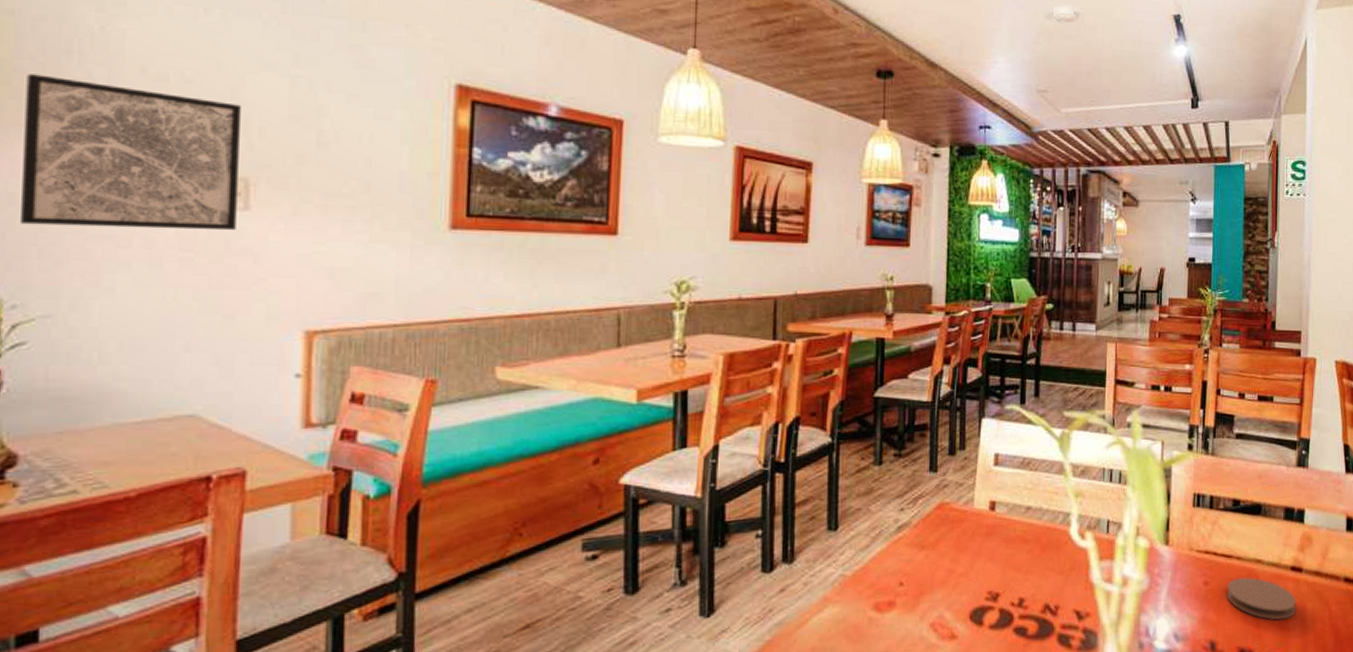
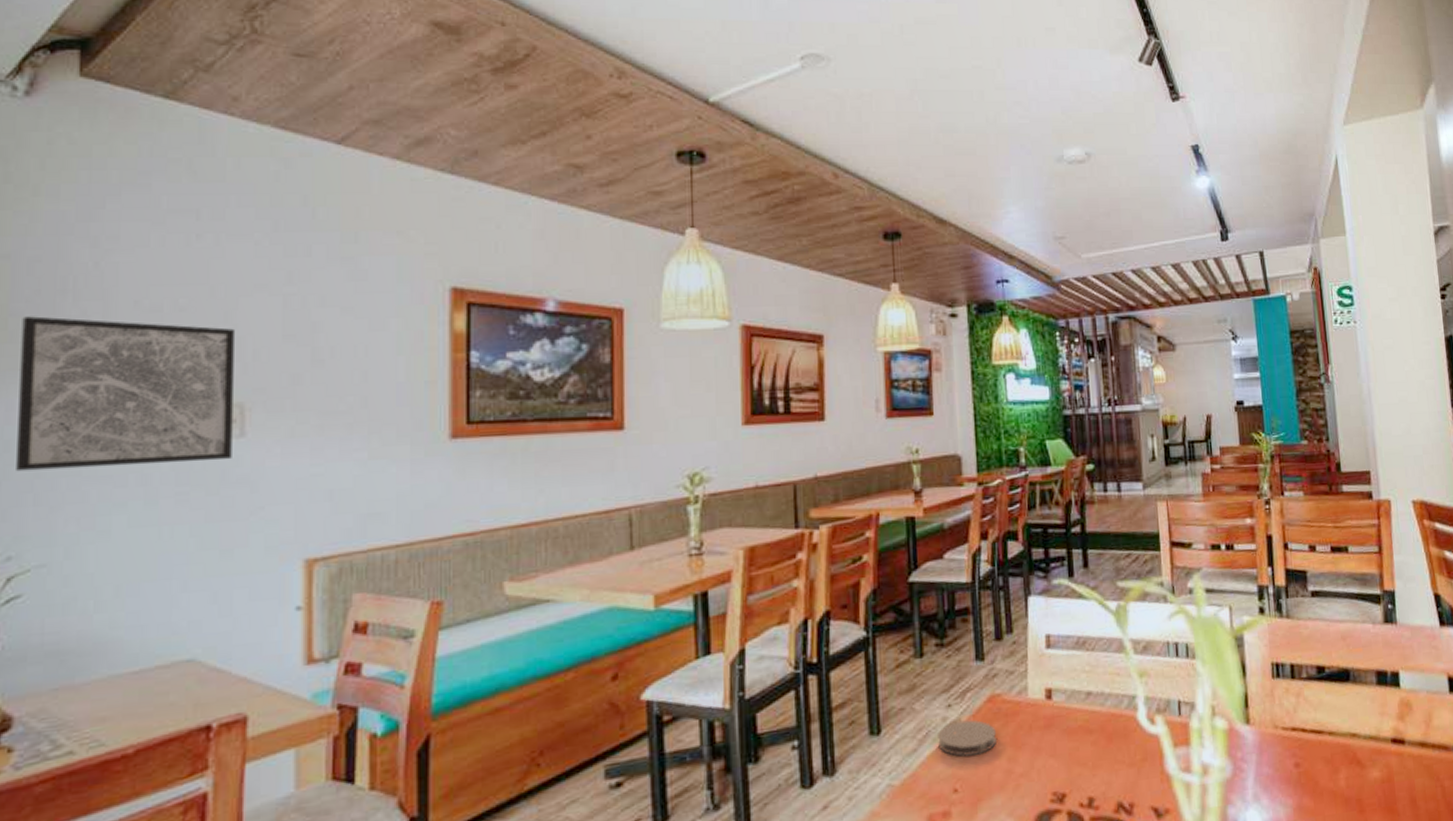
coaster: none [889,523,942,555] -> present [938,719,996,757]
coaster: present [1227,577,1297,620] -> none [1321,754,1404,803]

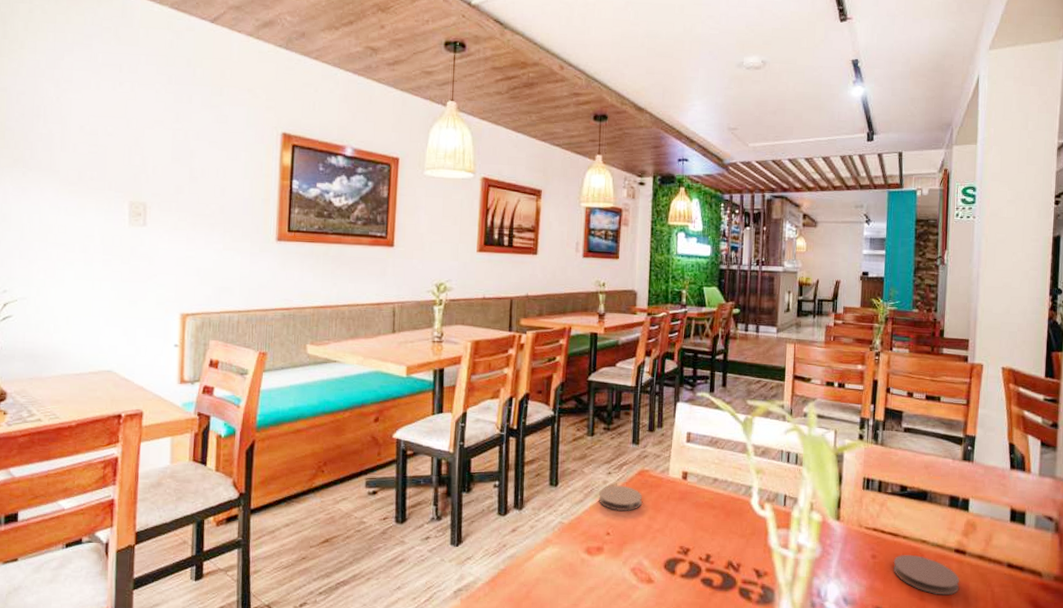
wall art: present [16,316,234,472] -> none [9,131,142,241]
coaster: none [1321,754,1404,803] -> present [893,554,960,596]

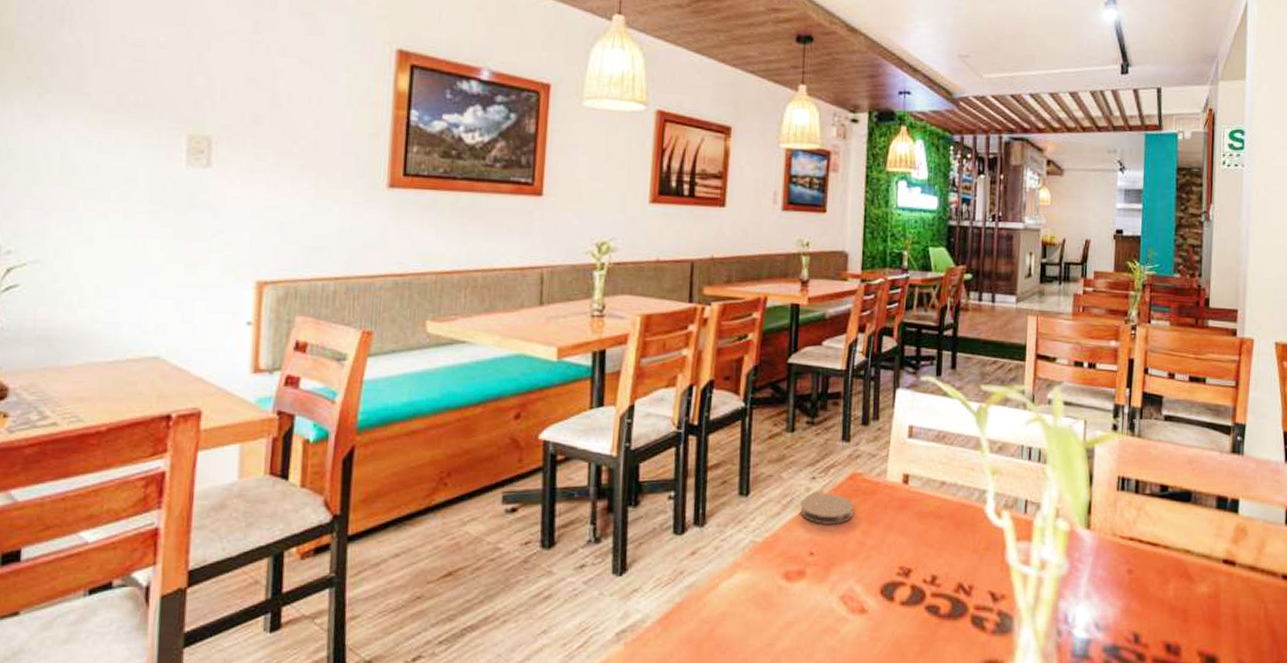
coaster: present [893,554,960,596] -> none [1152,567,1229,616]

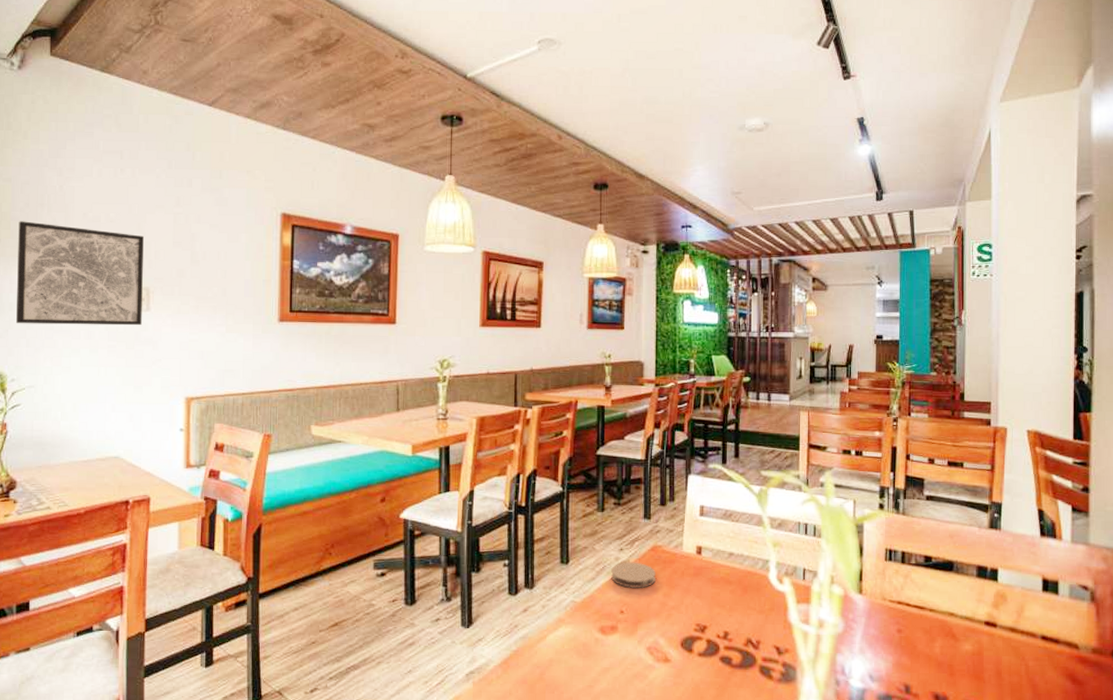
wall art: none [17,40,206,186] -> present [16,221,144,326]

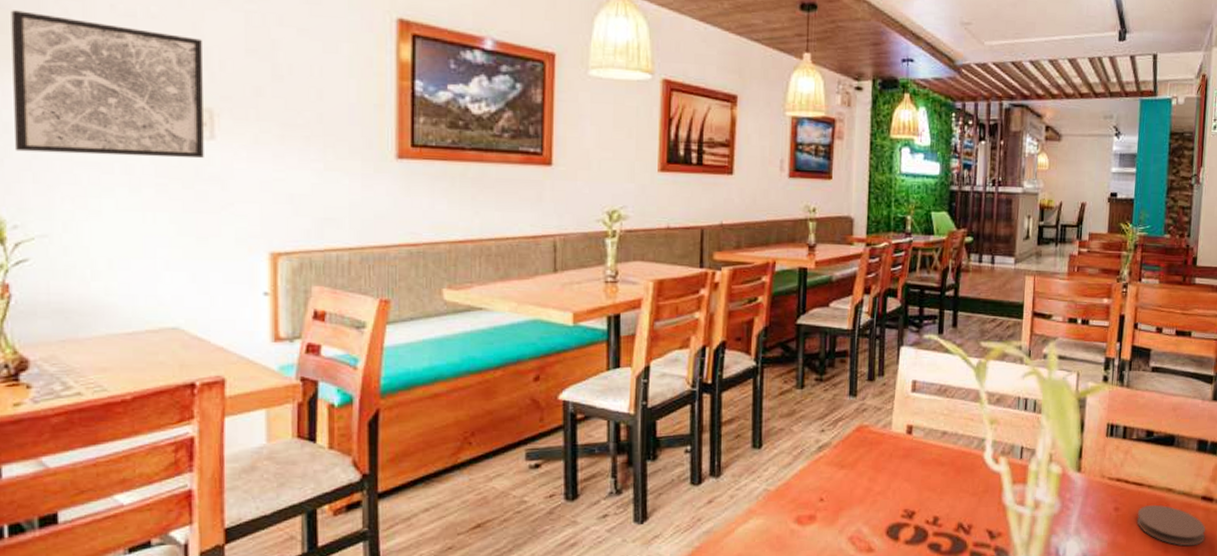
coaster: present [611,562,656,588] -> none [810,444,861,473]
coaster: none [920,628,992,671] -> present [1136,504,1206,546]

